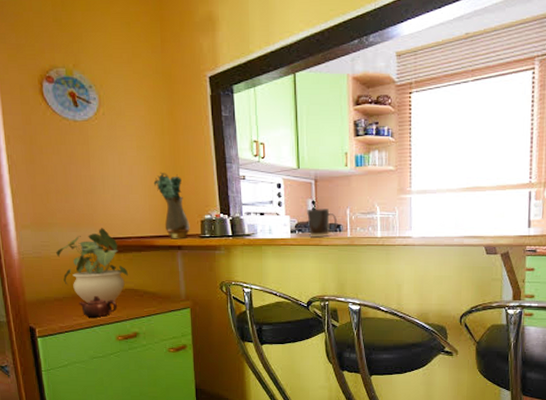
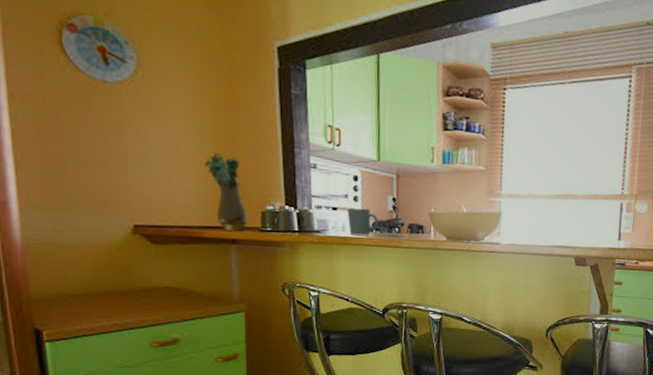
potted plant: present [56,228,129,303] -> none [74,213,169,302]
teapot: present [79,295,117,318] -> none [102,293,153,320]
mug: none [272,212,301,237] -> present [347,208,379,237]
mug: present [307,208,338,237] -> none [386,206,421,238]
bowl: none [344,207,412,237] -> present [428,210,502,241]

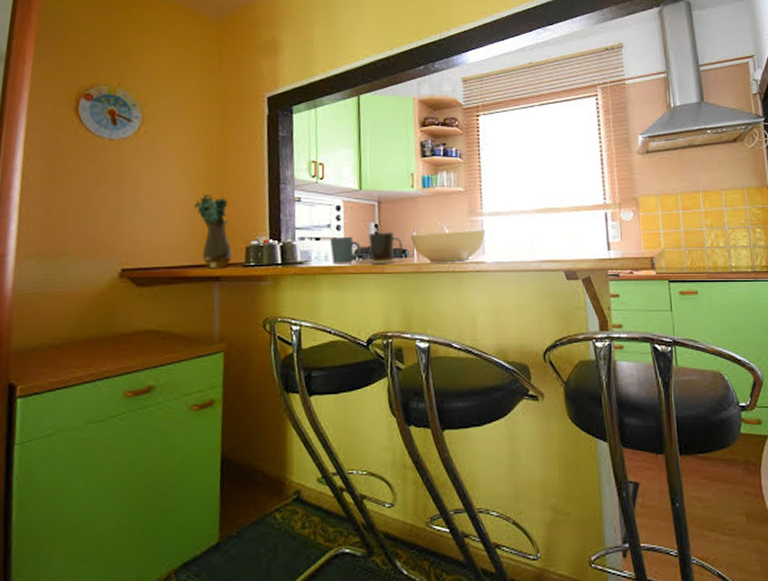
mug: none [386,206,421,238] -> present [369,232,404,263]

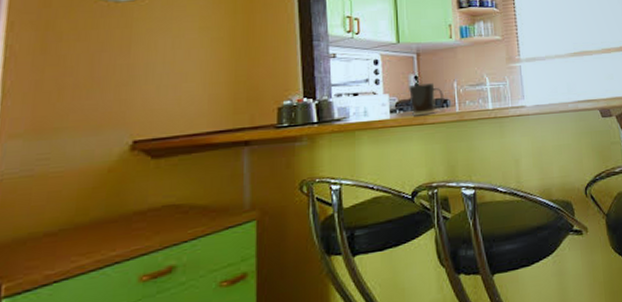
vase: present [194,193,233,269] -> none [217,54,263,134]
mug: present [330,236,362,265] -> none [368,90,402,119]
bowl: present [410,230,485,263] -> none [451,75,523,111]

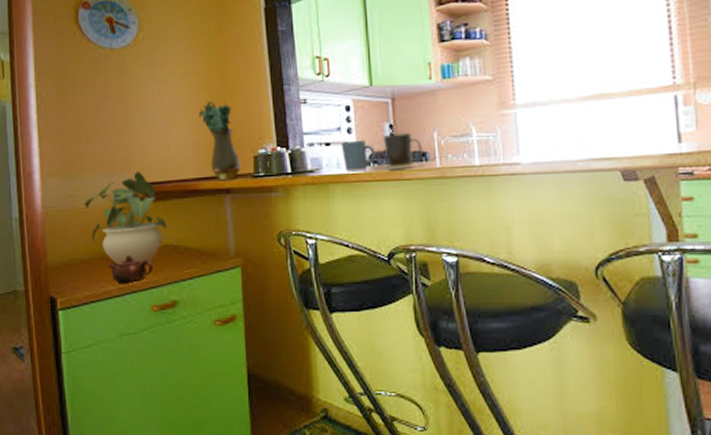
potted plant: none [59,128,170,233] -> present [84,171,168,265]
teapot: none [84,220,146,255] -> present [108,254,153,283]
vase: none [217,54,263,134] -> present [198,100,241,181]
mug: none [368,90,402,119] -> present [341,140,377,172]

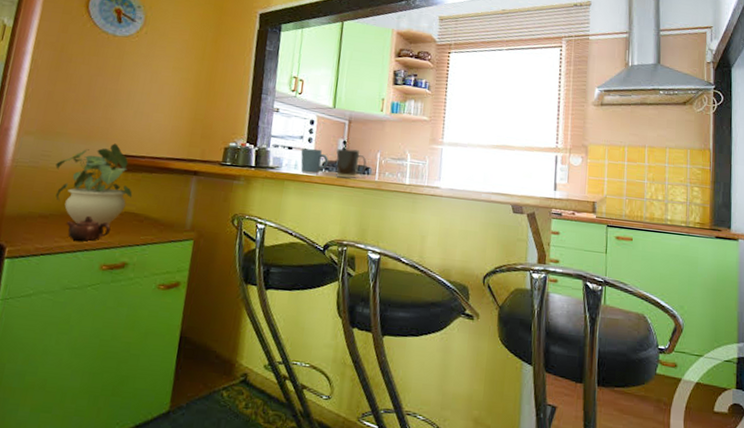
vase: present [198,100,241,181] -> none [182,94,213,164]

